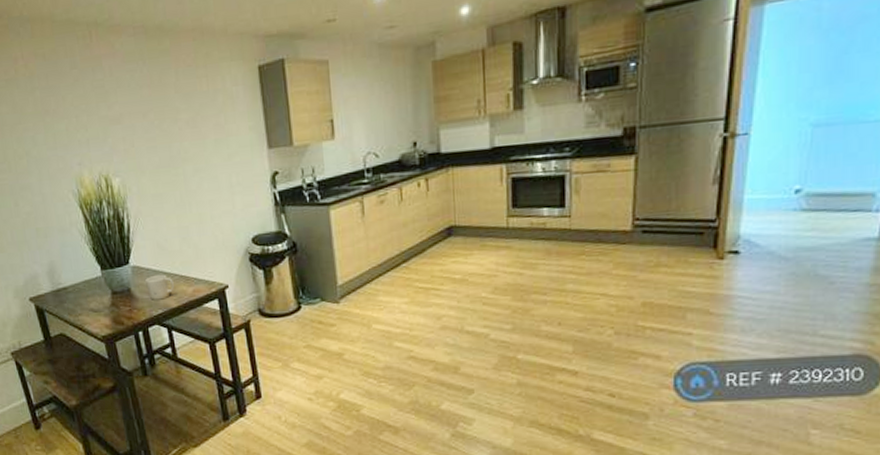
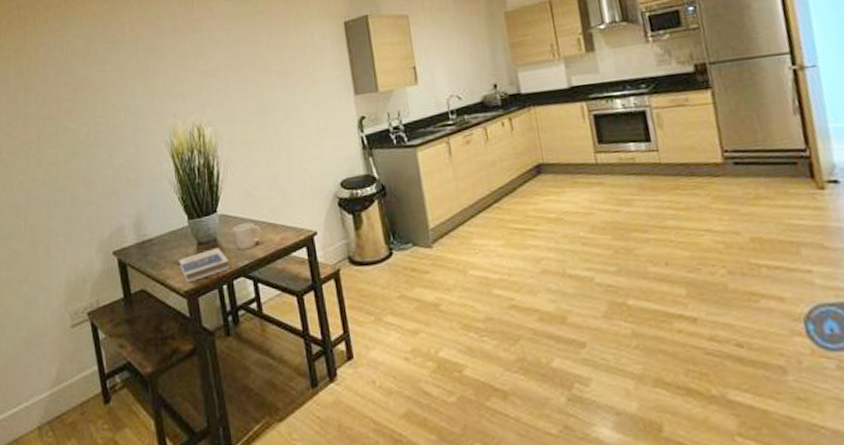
hardback book: none [93,296,146,329] -> present [178,246,231,283]

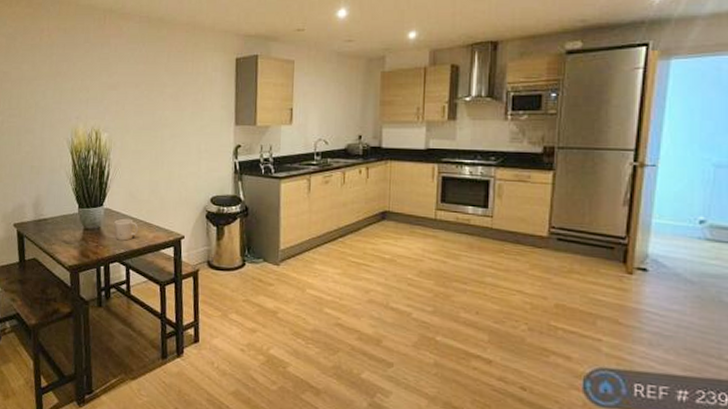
hardback book: present [178,246,231,283] -> none [66,234,109,260]

